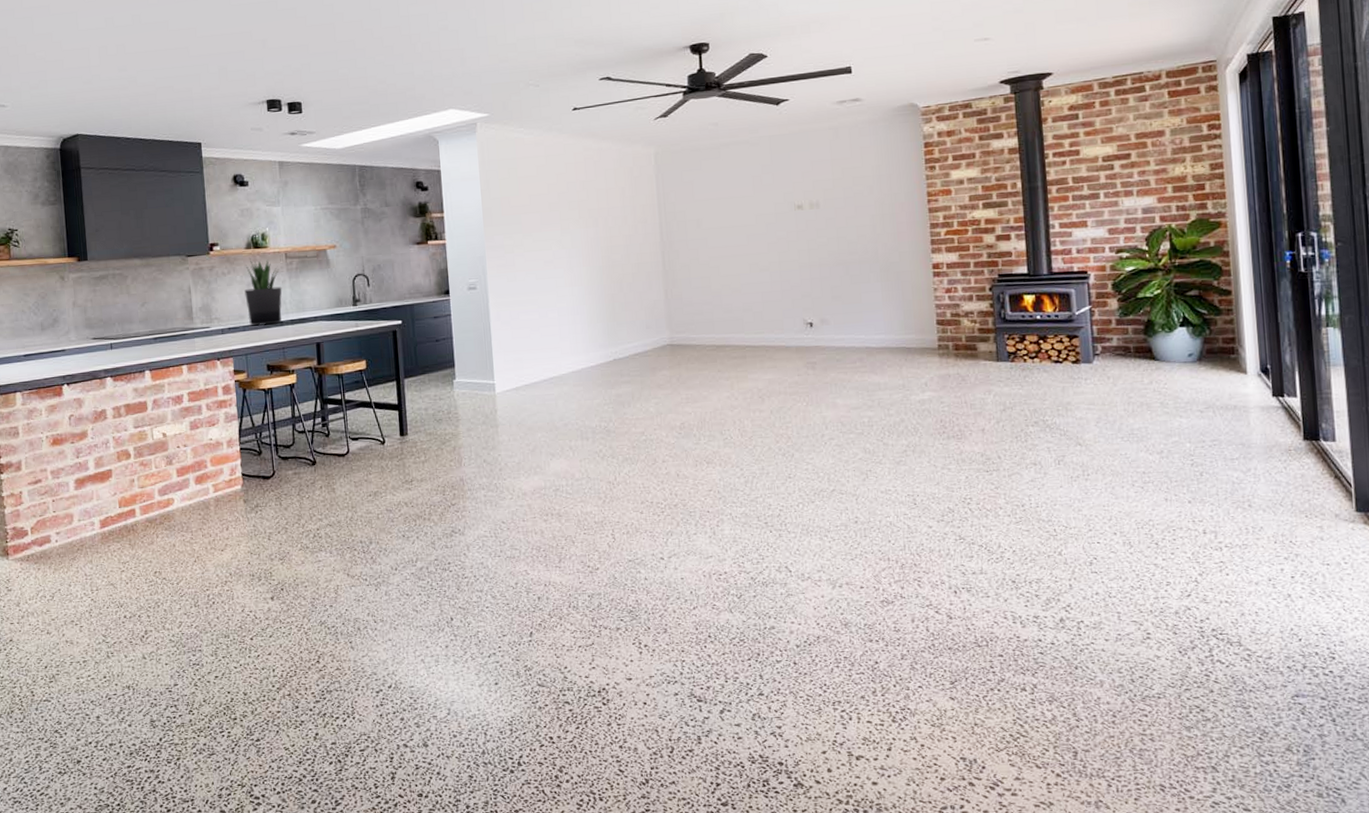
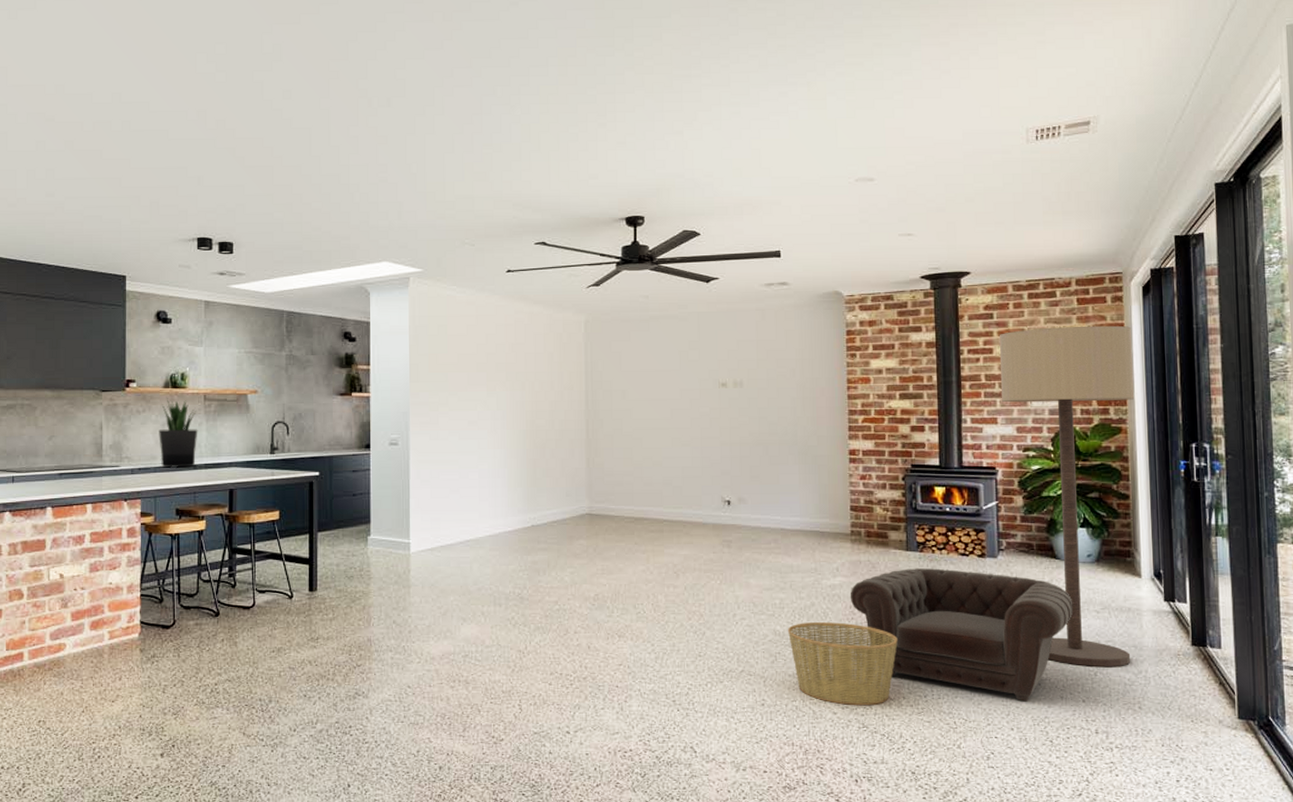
basket: none [877,437,992,518] -> present [787,622,898,706]
armchair: none [940,377,1176,506] -> present [850,568,1074,702]
floor lamp: none [1085,115,1239,468] -> present [999,325,1134,668]

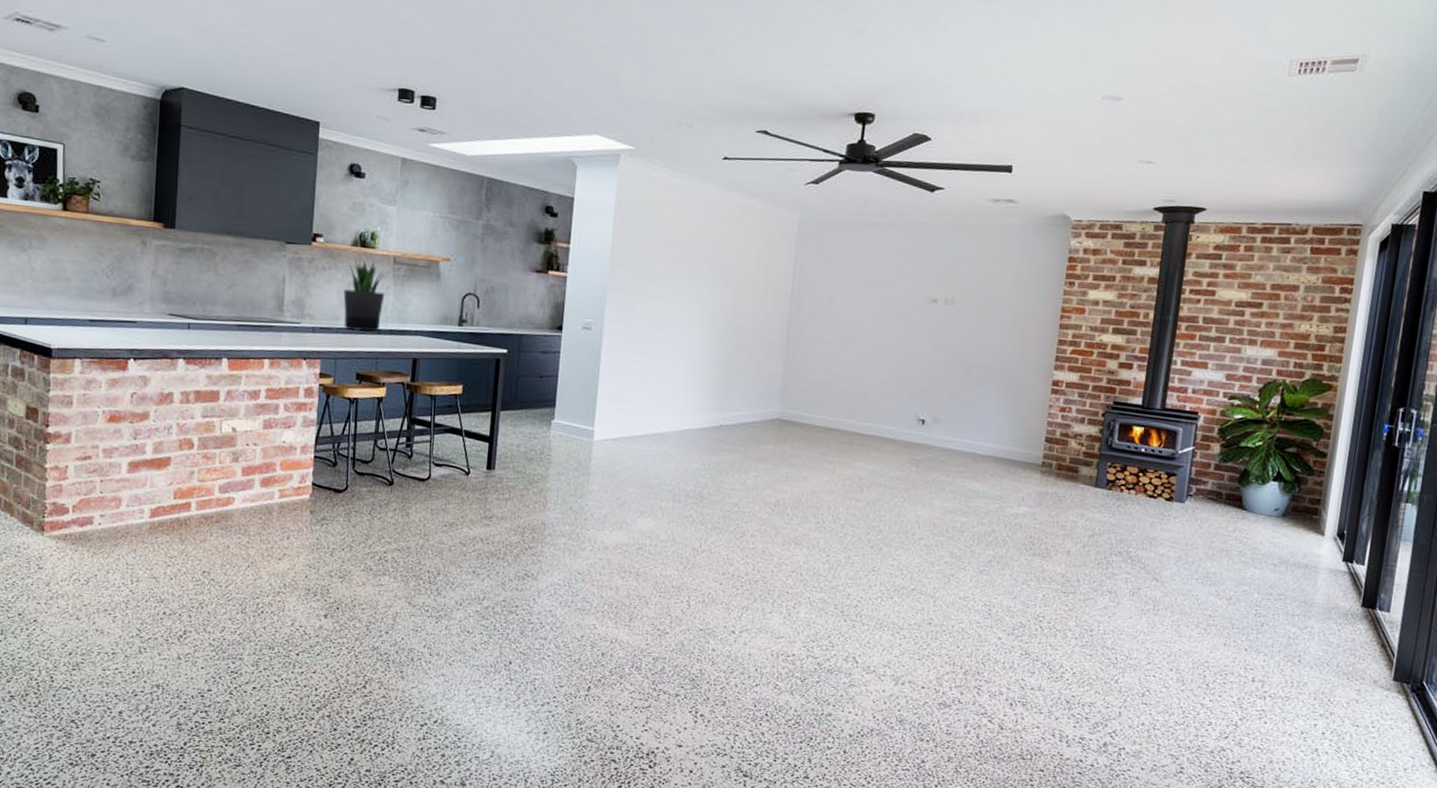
basket: present [787,622,898,706] -> none [964,548,1073,634]
armchair: present [850,568,1074,702] -> none [1031,505,1253,645]
floor lamp: present [999,325,1134,668] -> none [1215,274,1361,621]

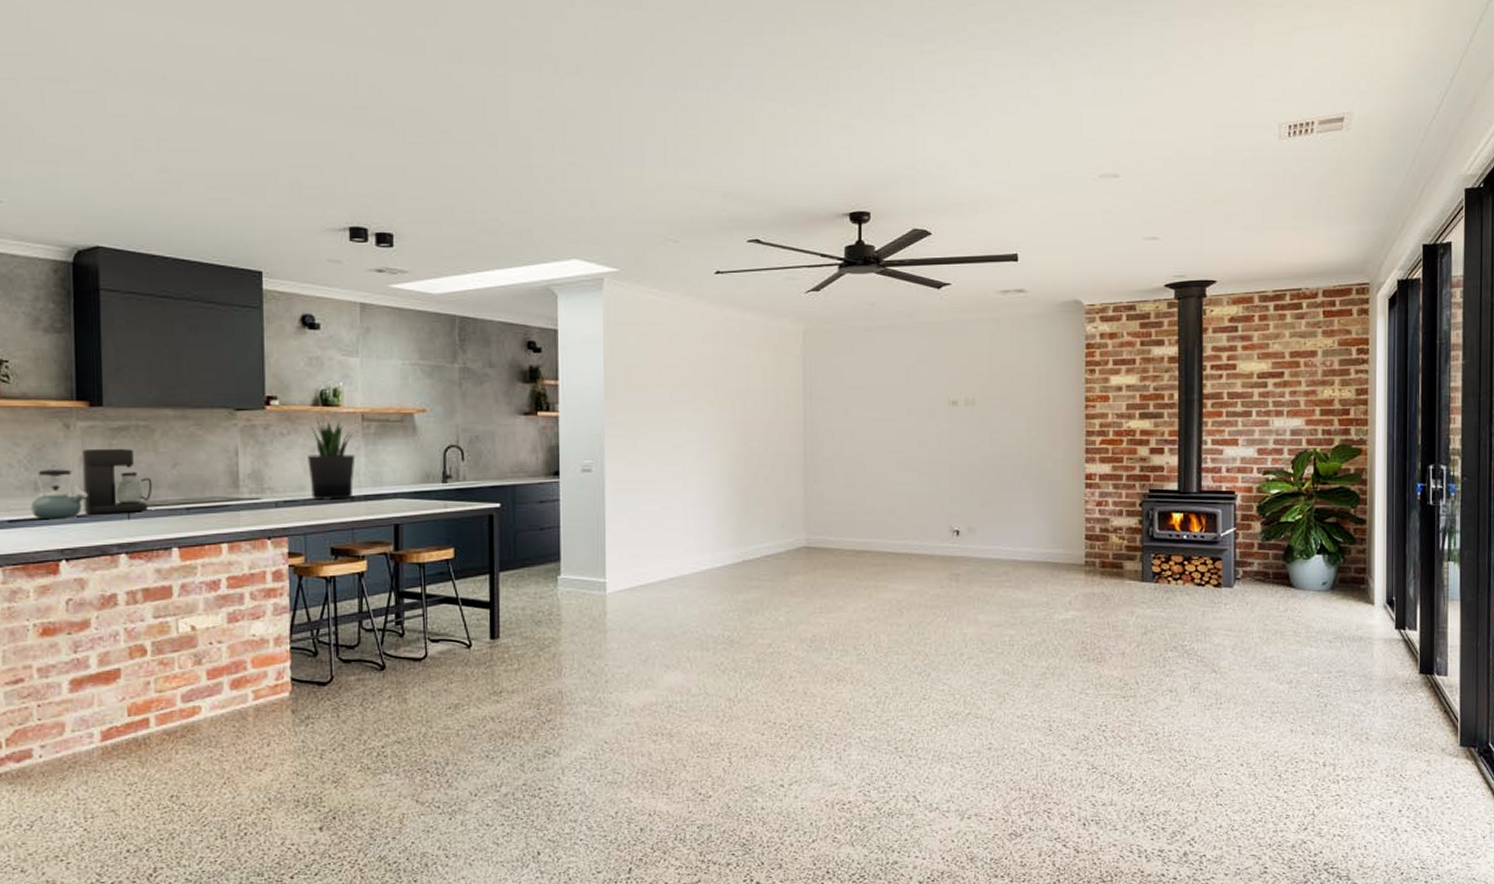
kettle: none [108,278,156,324] -> present [30,469,88,520]
coffee maker: none [152,264,211,325] -> present [82,448,153,515]

